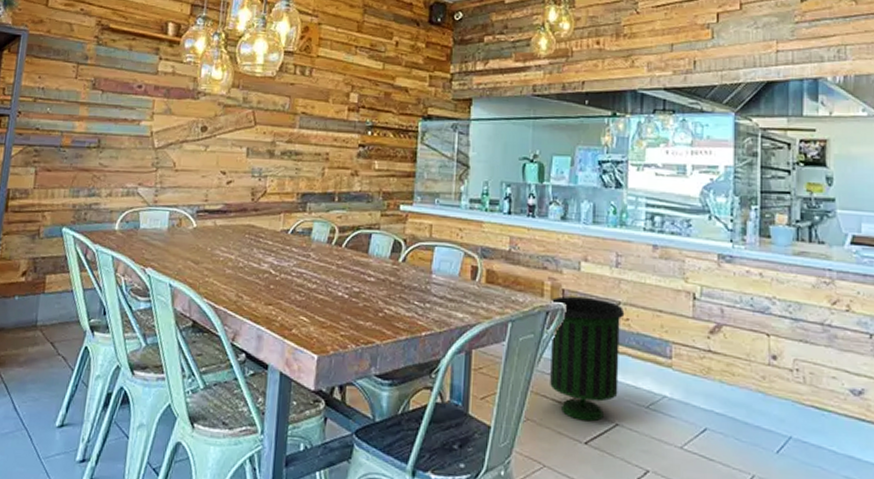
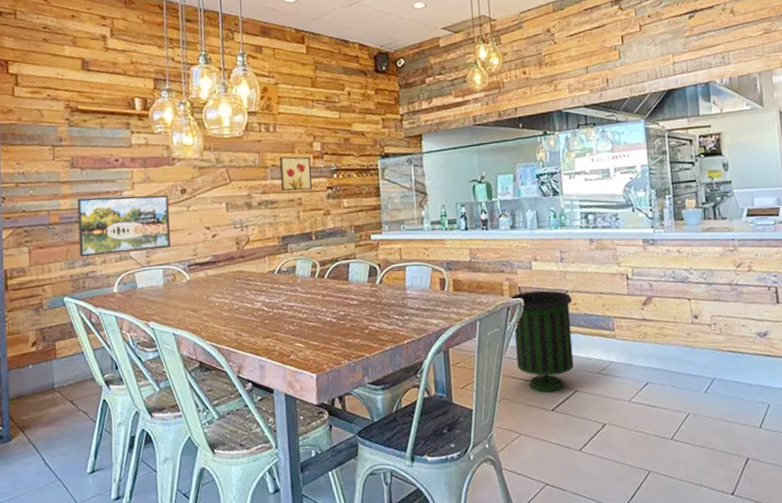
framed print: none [85,122,187,189] -> present [77,194,171,257]
wall art: none [309,105,346,145] -> present [280,156,313,191]

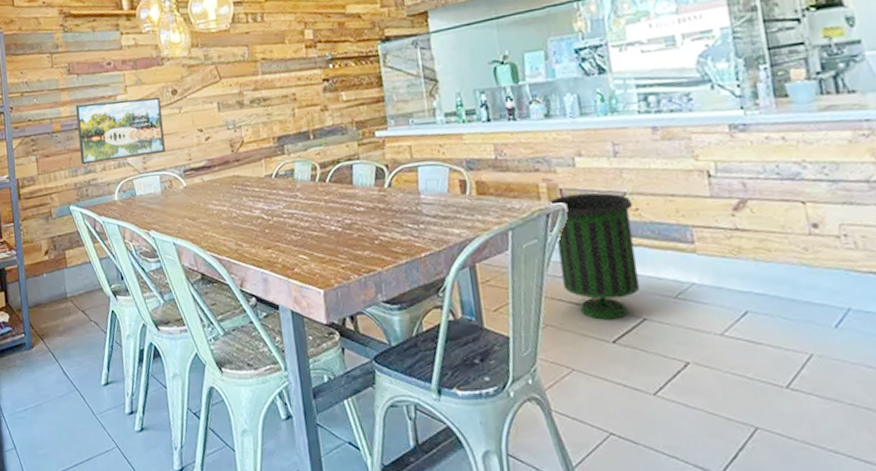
wall art: present [280,156,313,191] -> none [270,46,307,86]

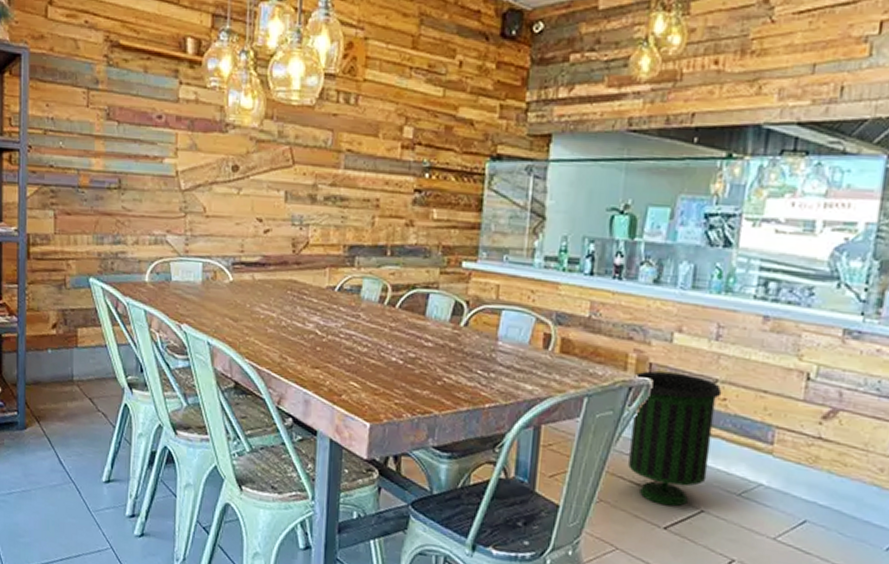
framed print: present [76,96,165,165] -> none [109,159,217,237]

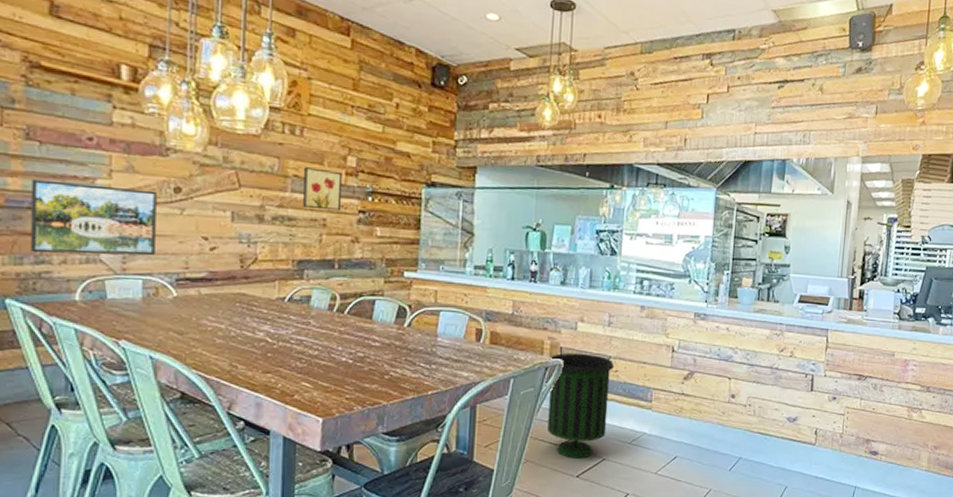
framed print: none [109,159,217,237] -> present [30,179,157,256]
wall art: none [356,140,399,190] -> present [303,167,343,211]

